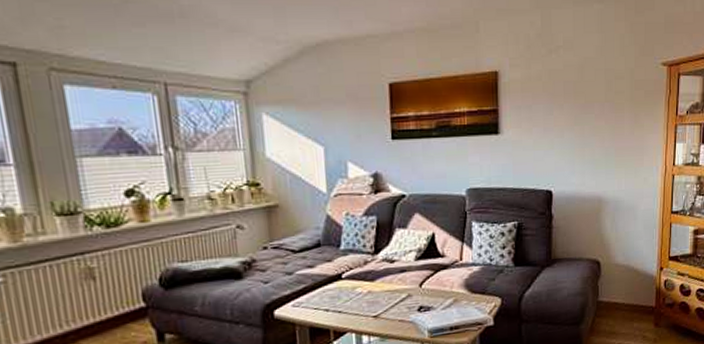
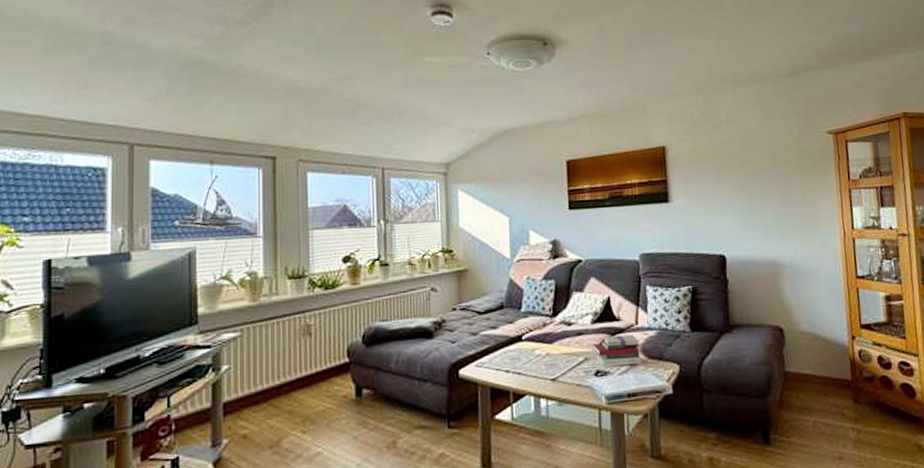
books: none [416,270,465,303] -> present [592,334,642,367]

